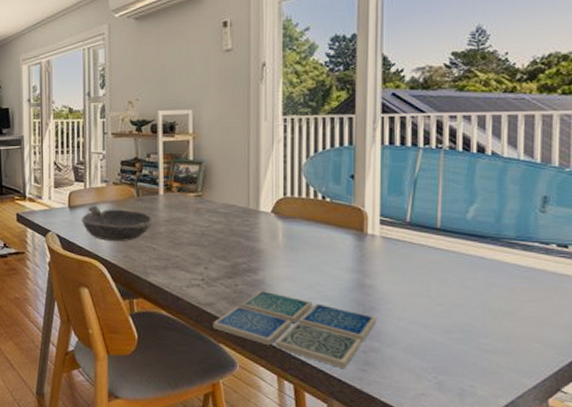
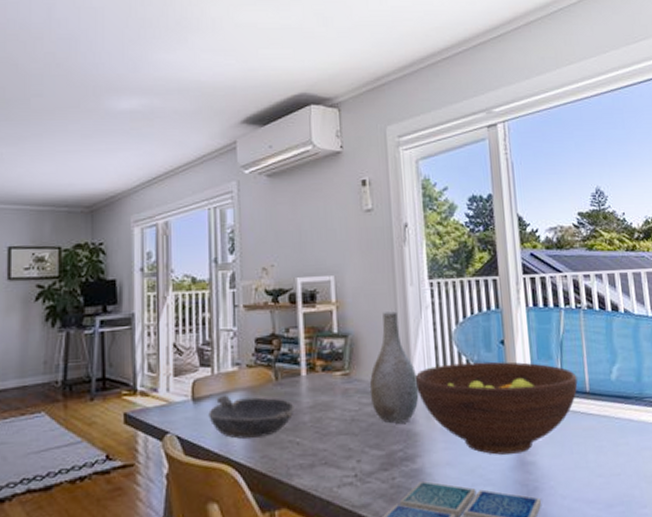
vase: none [219,144,265,241] -> present [369,311,419,424]
fruit bowl: none [262,193,429,277] -> present [415,361,578,455]

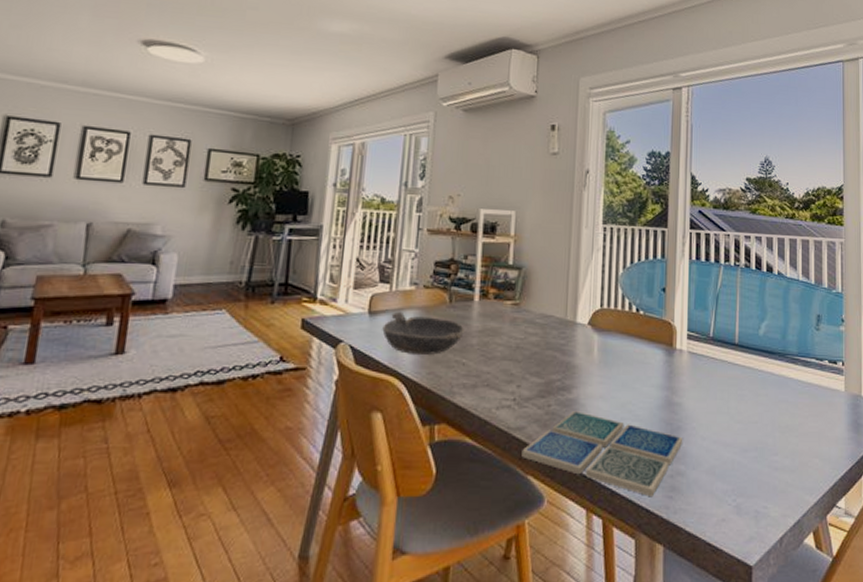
vase: present [369,311,419,424] -> none [536,250,582,355]
fruit bowl: present [415,361,578,455] -> none [579,304,728,394]

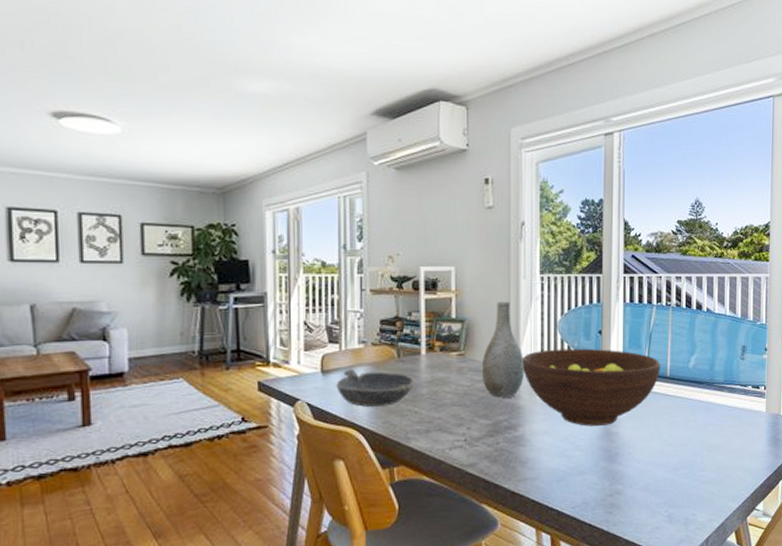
drink coaster: present [522,410,683,497] -> none [475,445,621,514]
vase: none [536,250,582,355] -> present [481,301,524,398]
fruit bowl: none [579,304,728,394] -> present [522,348,661,426]

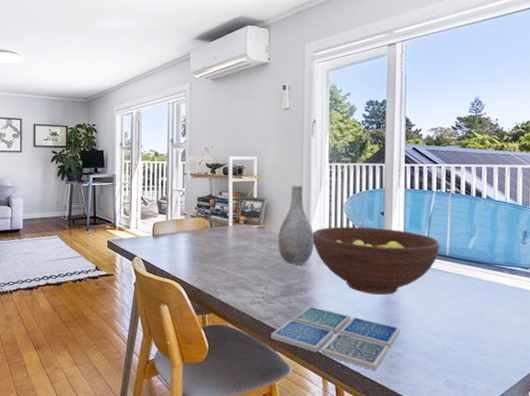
bowl: present [336,368,415,407] -> none [163,234,224,265]
drink coaster: none [475,445,621,514] -> present [271,306,401,371]

